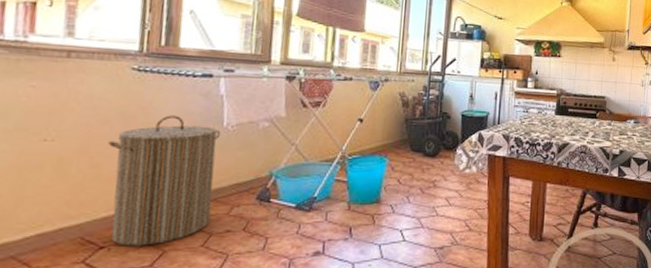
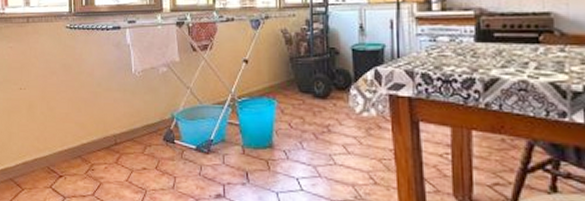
laundry hamper: present [108,115,221,246] -> none [57,65,131,178]

